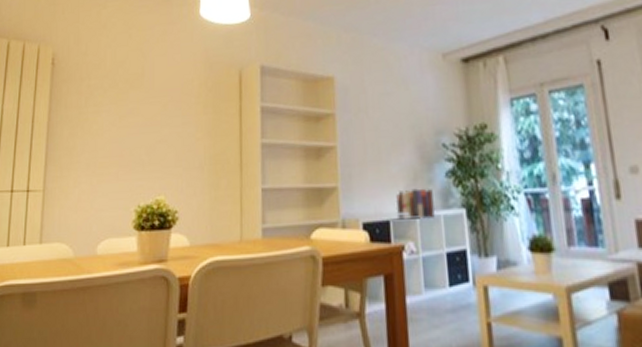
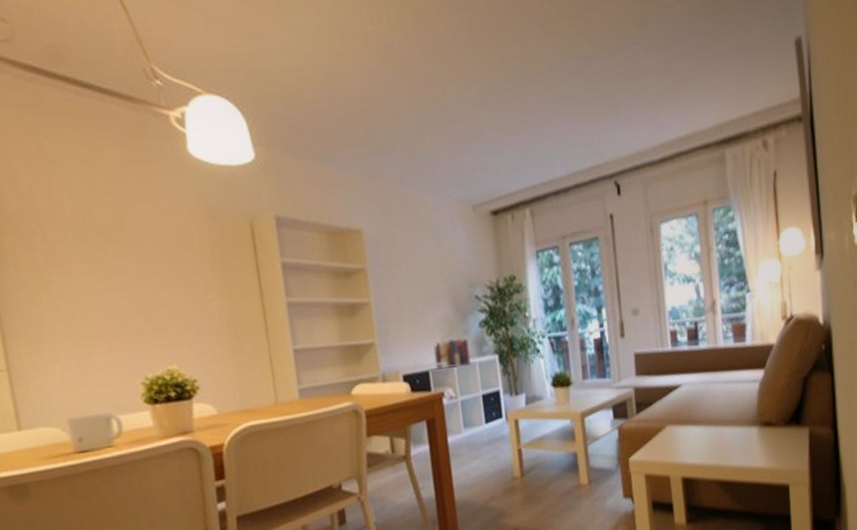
mug: none [73,235,115,269] -> present [66,412,124,452]

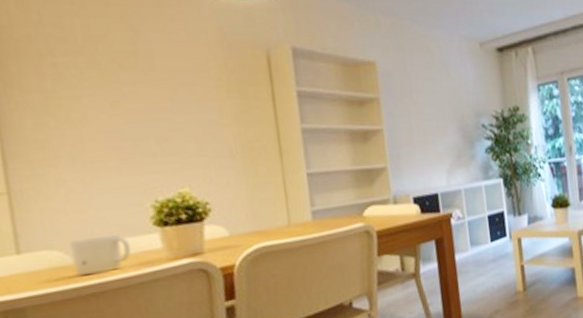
books: present [434,338,472,370] -> none [443,163,478,192]

